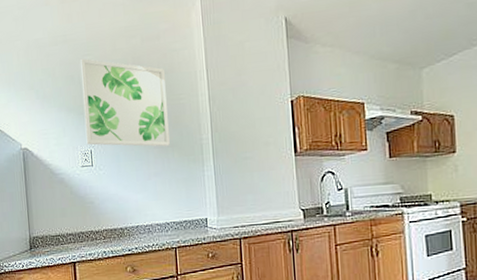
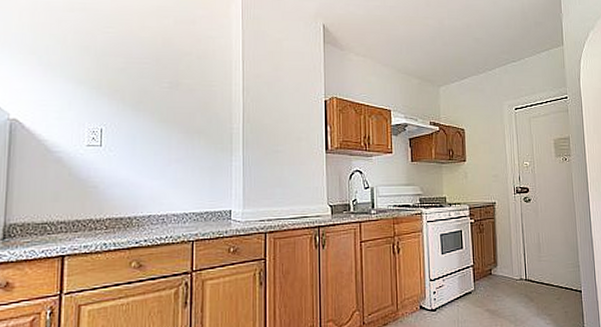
wall art: present [80,58,170,147] -> none [96,30,197,133]

